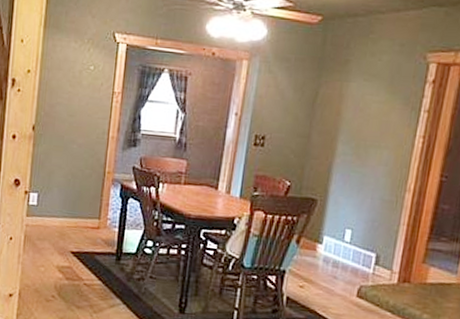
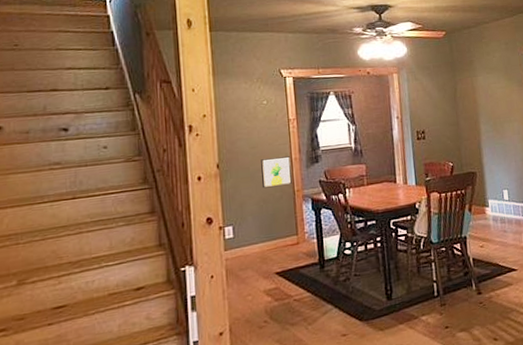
wall art: none [74,130,108,164] -> present [261,156,292,189]

